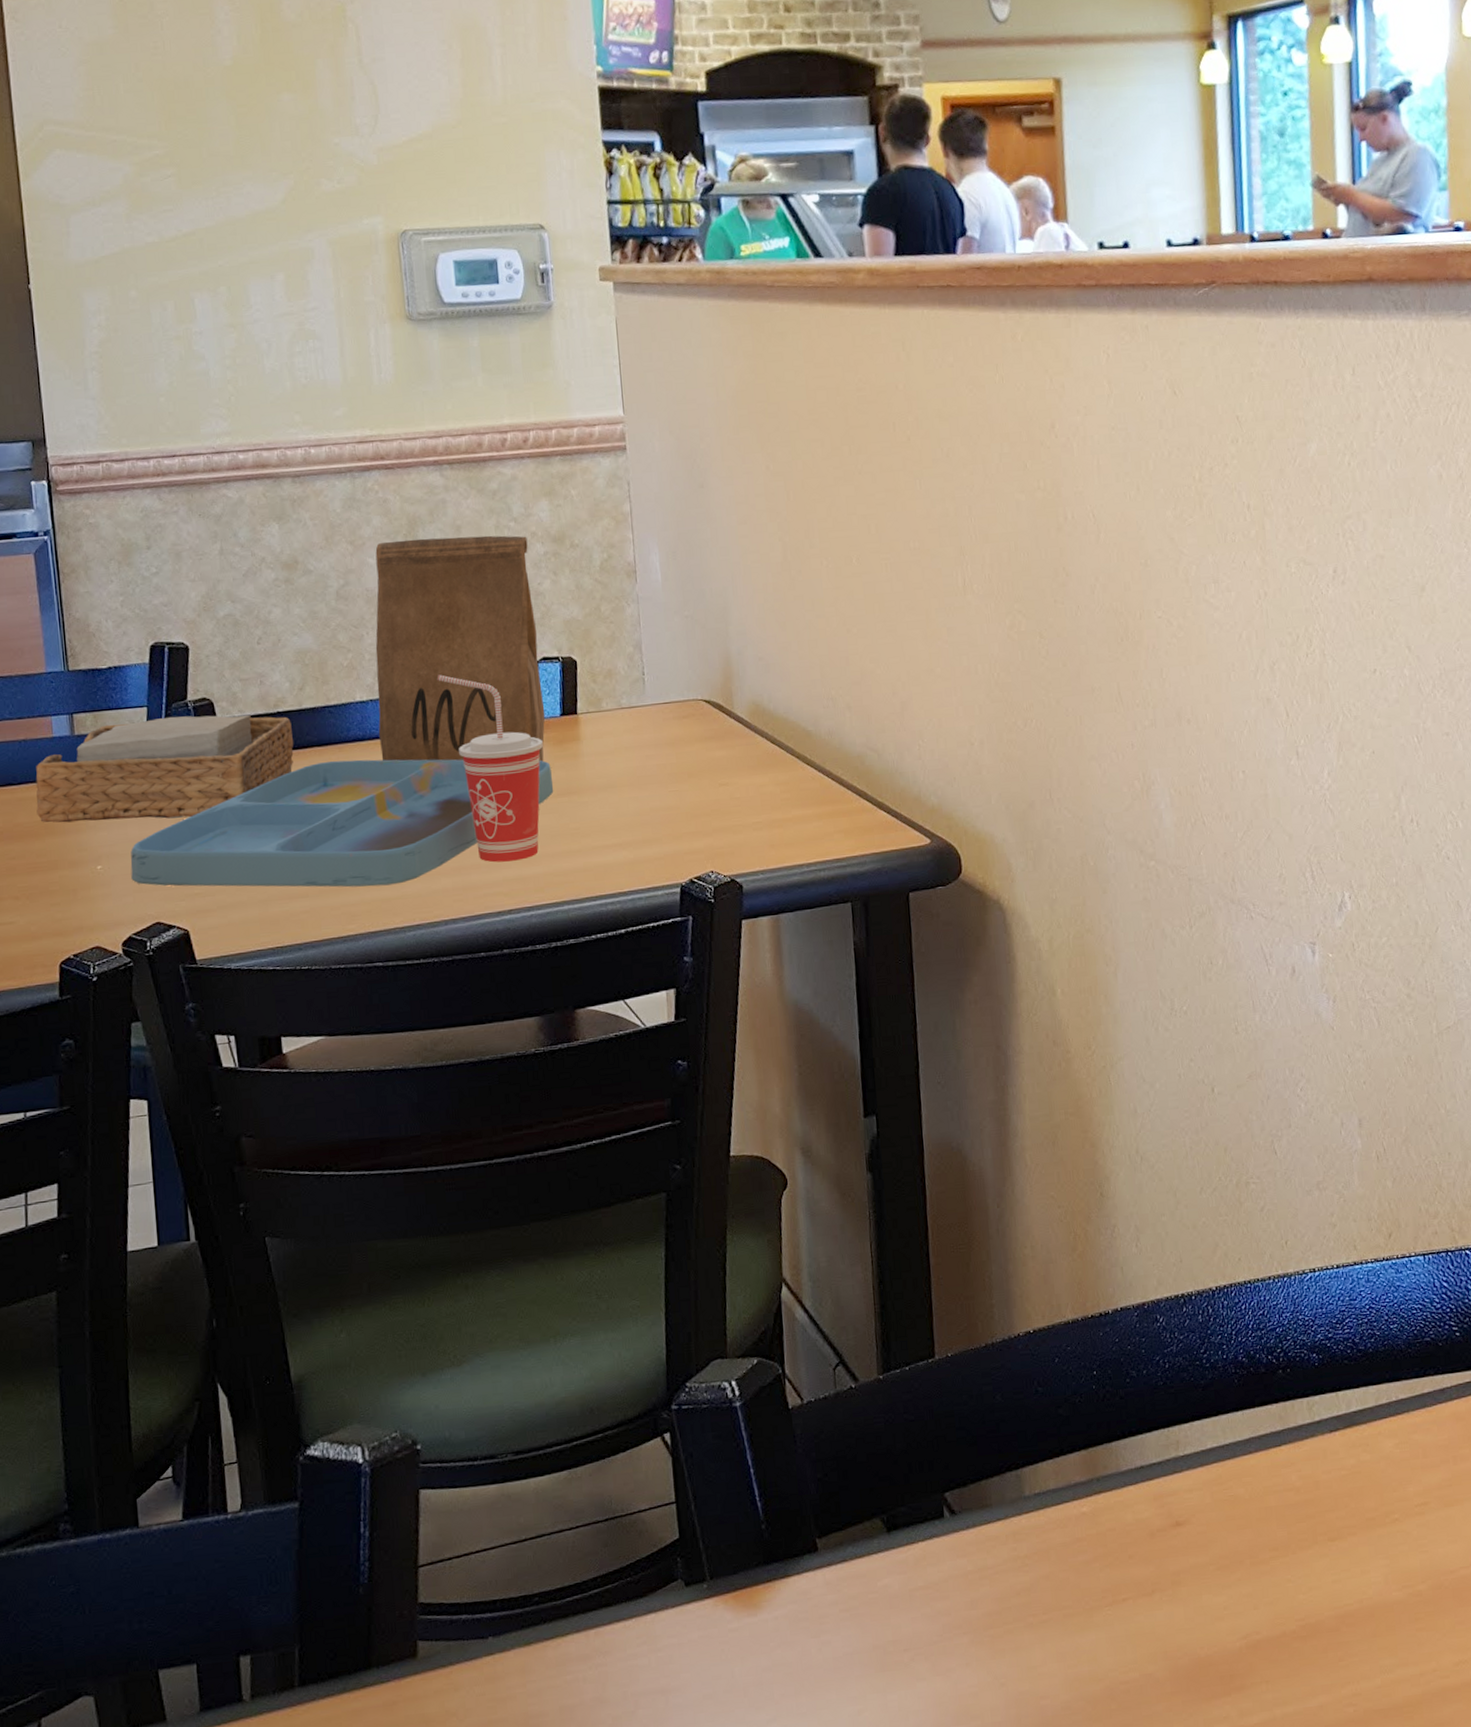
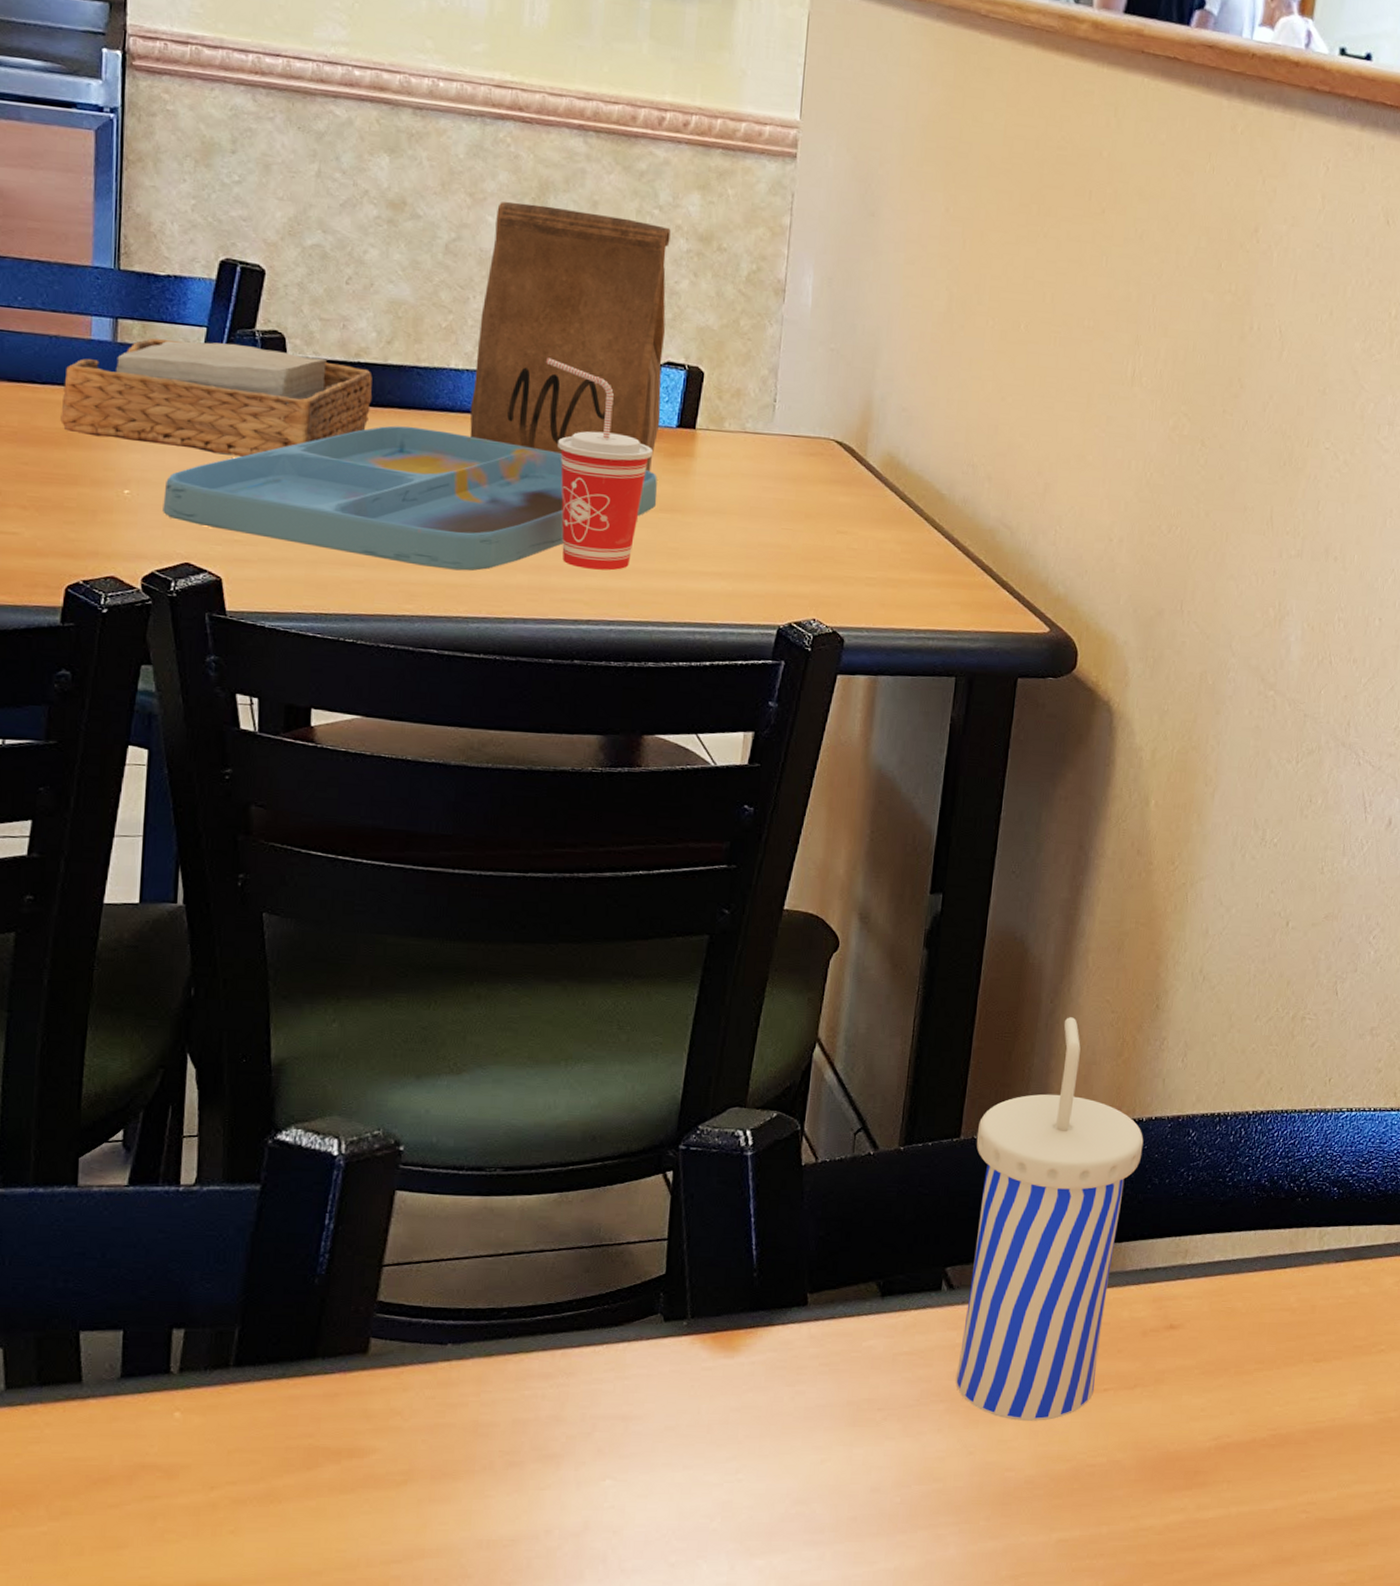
beverage cup: none [950,1218,1115,1644] -> present [955,1017,1144,1421]

